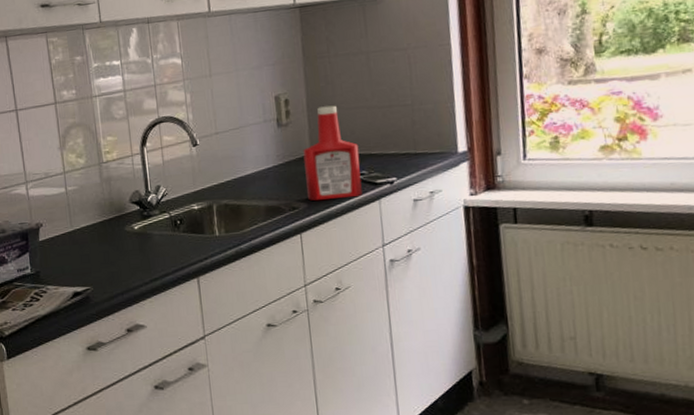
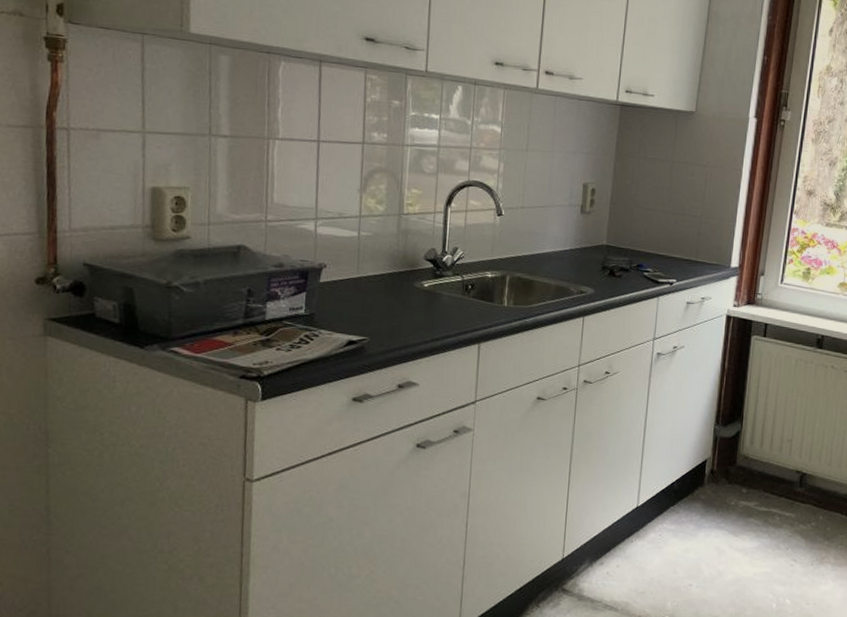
ketchup bottle: present [303,105,363,201] -> none [596,202,649,291]

